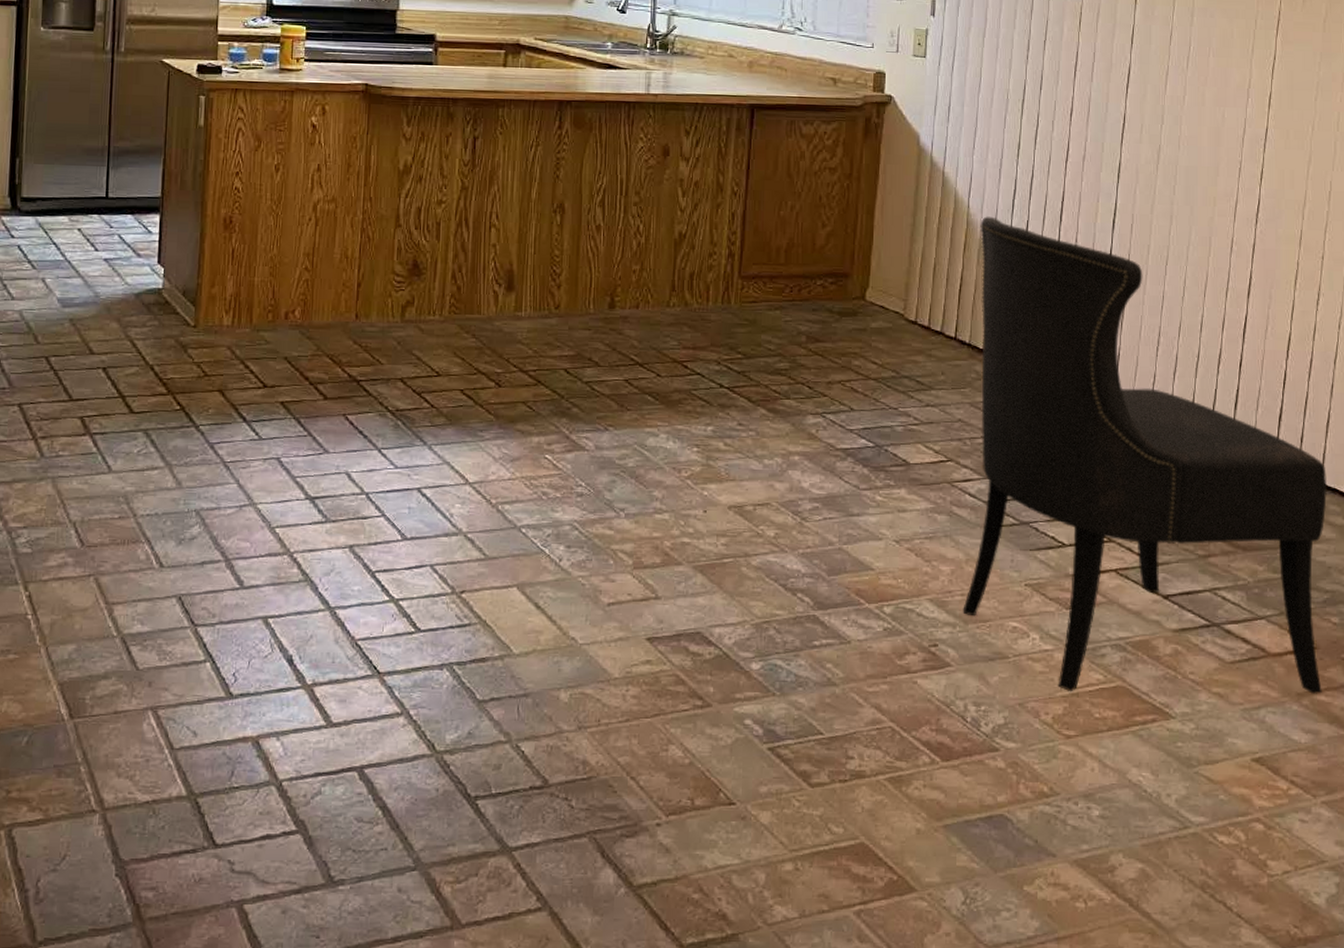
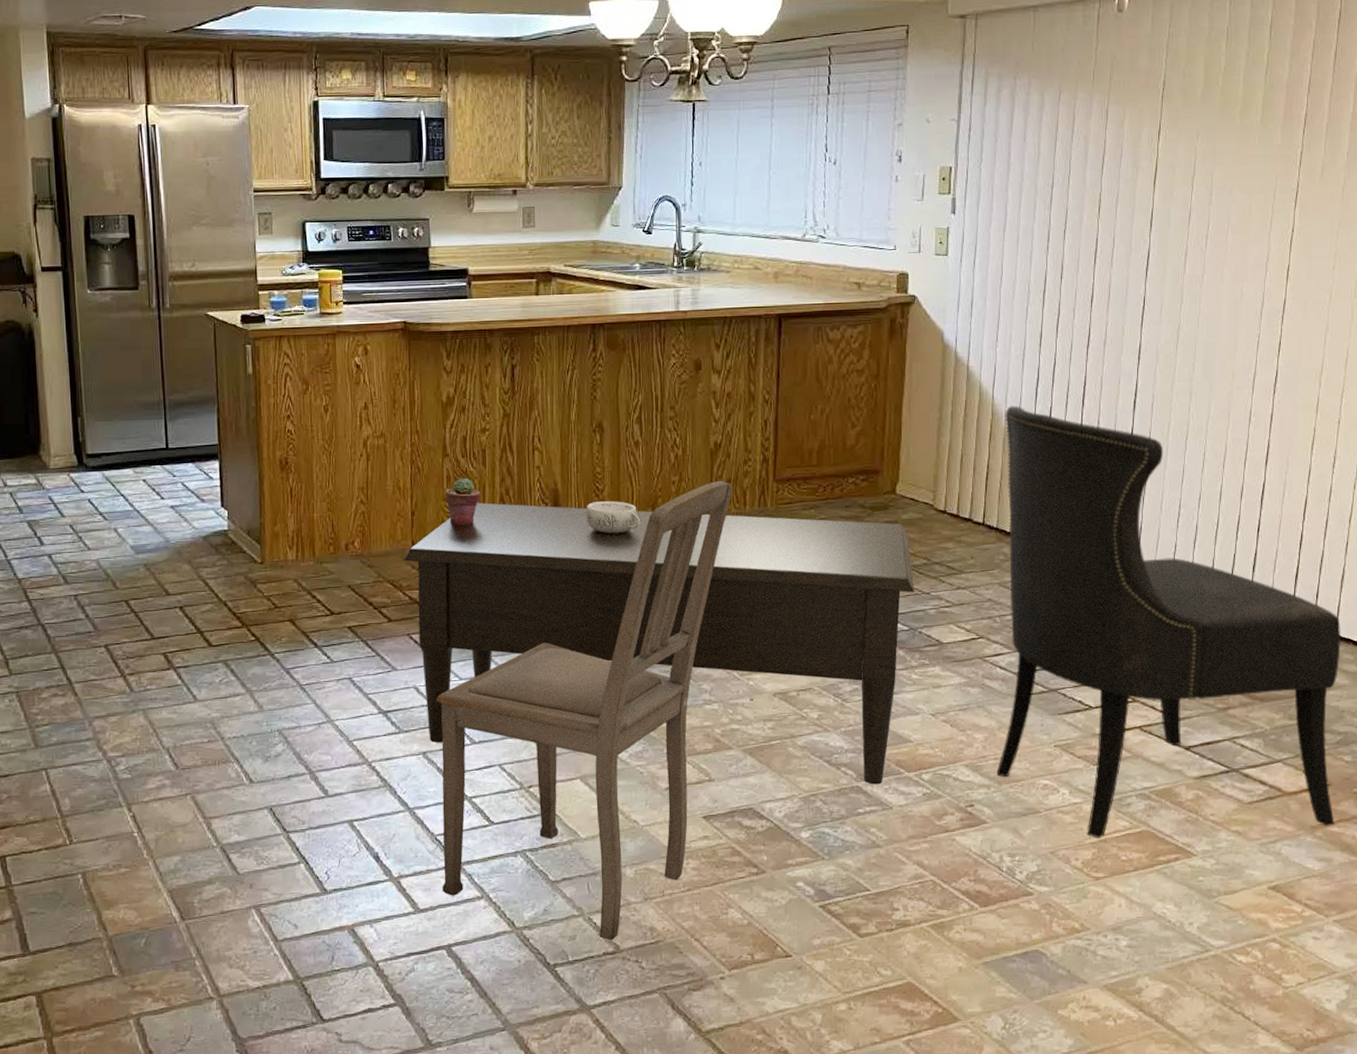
coffee table: none [344,278,882,615] -> present [403,502,915,785]
dining chair: none [358,272,696,773] -> present [436,480,733,940]
potted succulent: none [394,250,431,301] -> present [444,477,480,526]
decorative bowl: none [541,286,597,322] -> present [586,501,640,534]

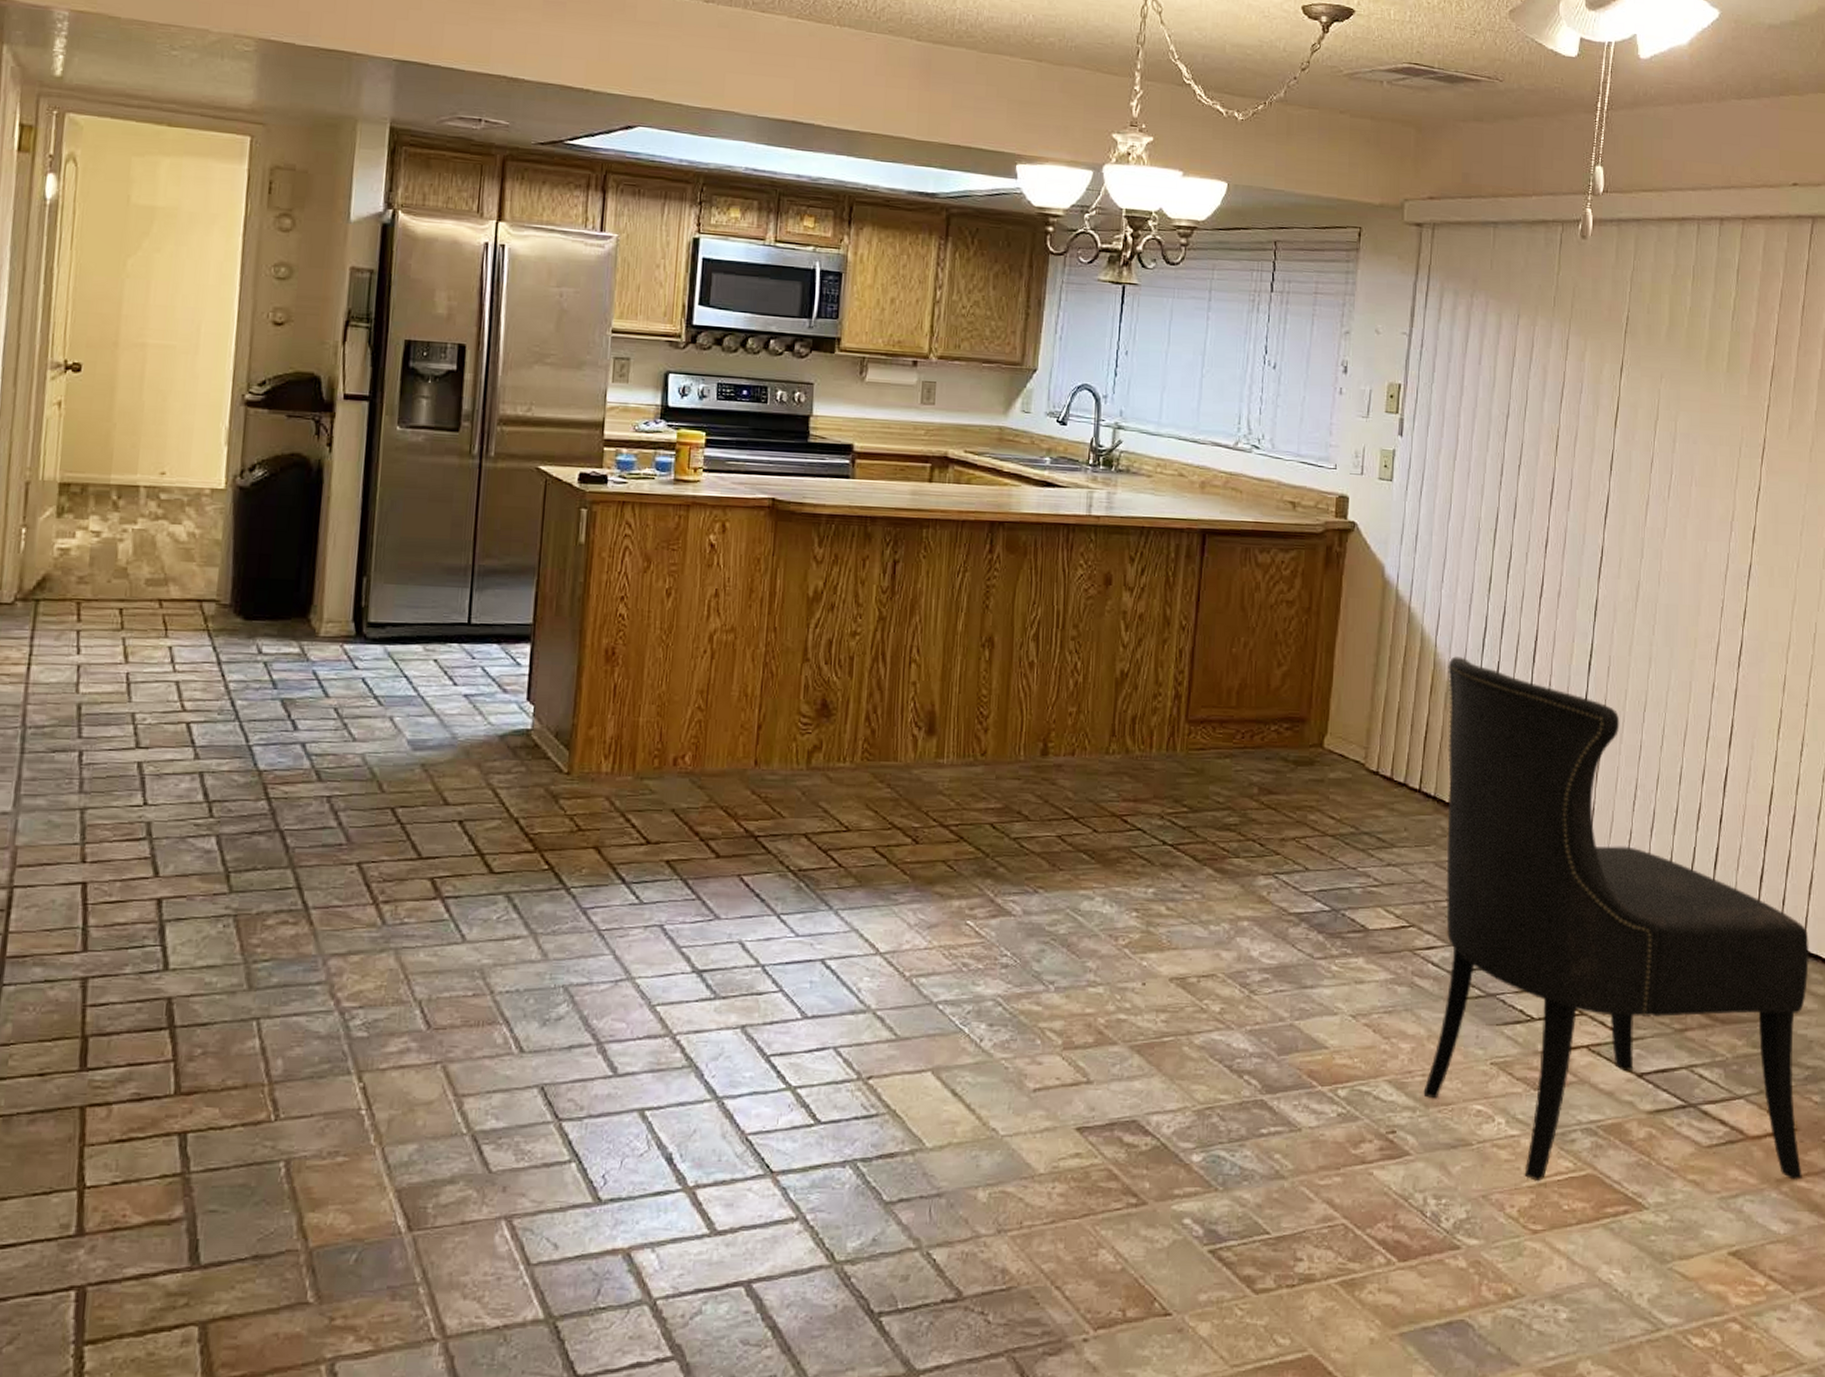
coffee table: present [403,502,915,785] -> none [741,720,1340,1099]
dining chair: present [436,480,733,940] -> none [747,715,1138,1284]
potted succulent: present [444,477,480,526] -> none [800,688,843,746]
decorative bowl: present [586,501,640,534] -> none [965,730,1028,771]

